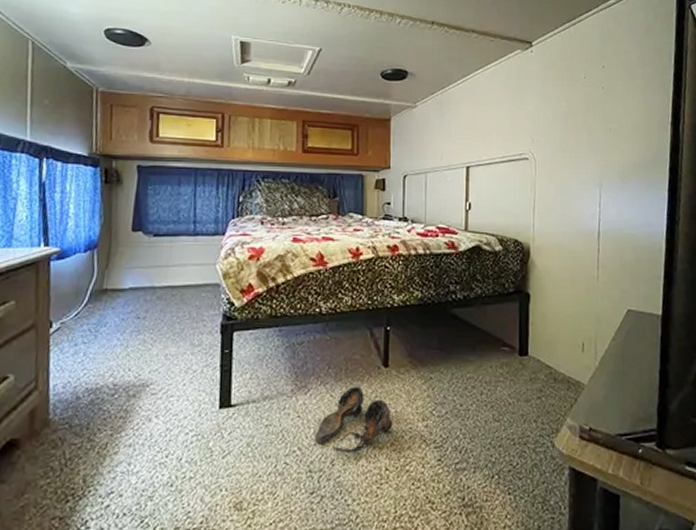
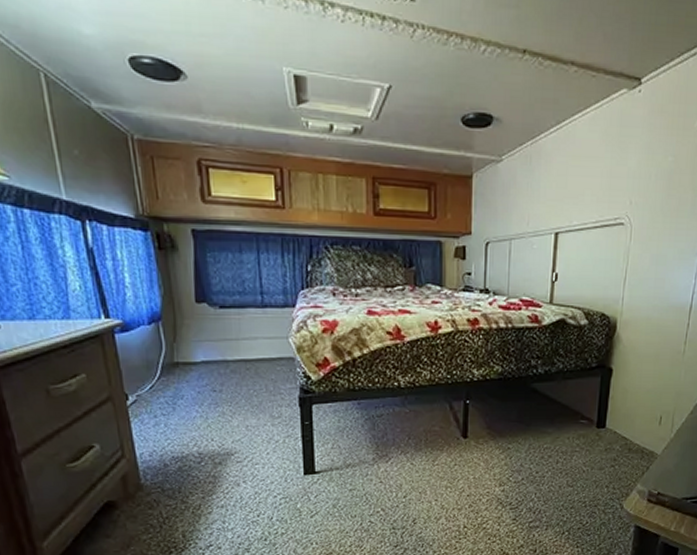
shoes: present [314,386,393,454] -> none [396,455,471,514]

